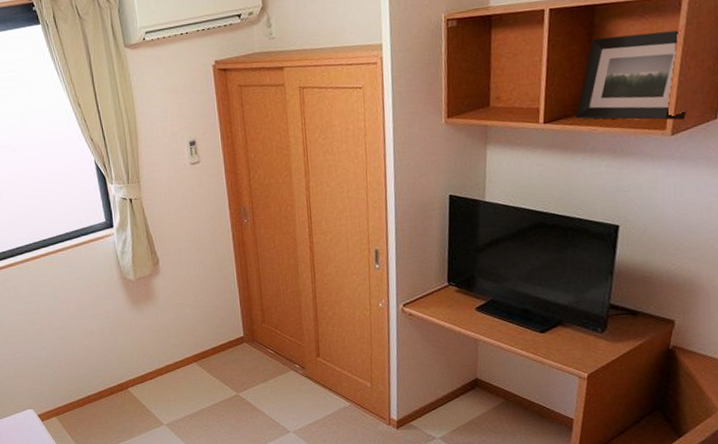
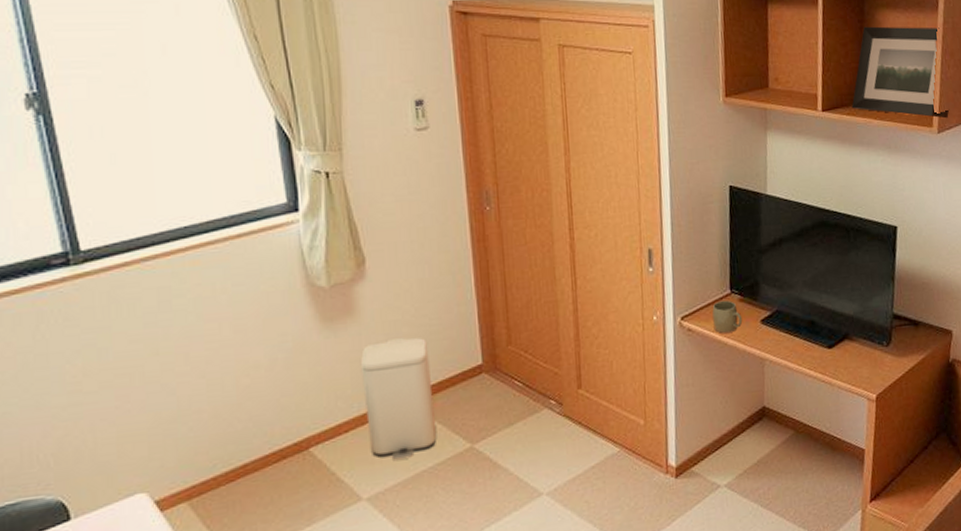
pedal bin: none [158,316,212,400] -> present [360,338,437,460]
mug: none [431,291,459,319] -> present [712,300,743,334]

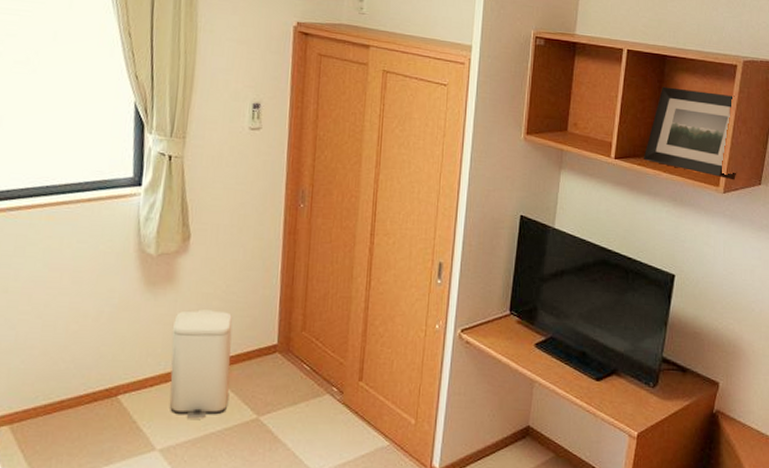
mug: present [712,300,743,334] -> none [490,319,518,352]

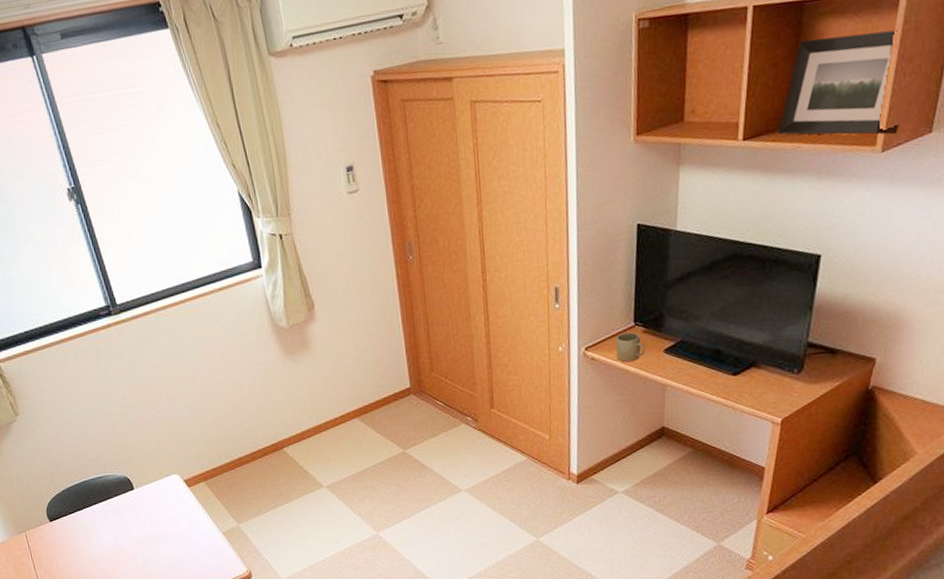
pedal bin: present [169,309,233,419] -> none [315,366,376,459]
mug: none [490,319,518,352] -> present [616,332,646,362]

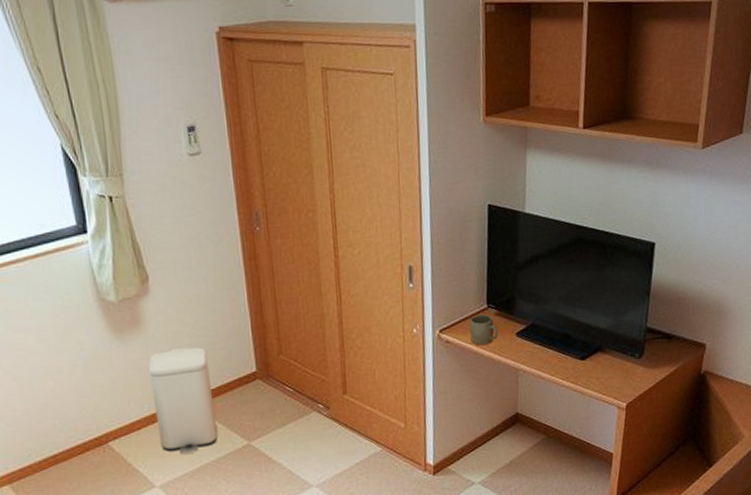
pedal bin: none [315,366,376,459] -> present [148,348,218,454]
picture frame: present [778,30,900,135] -> none [614,37,716,133]

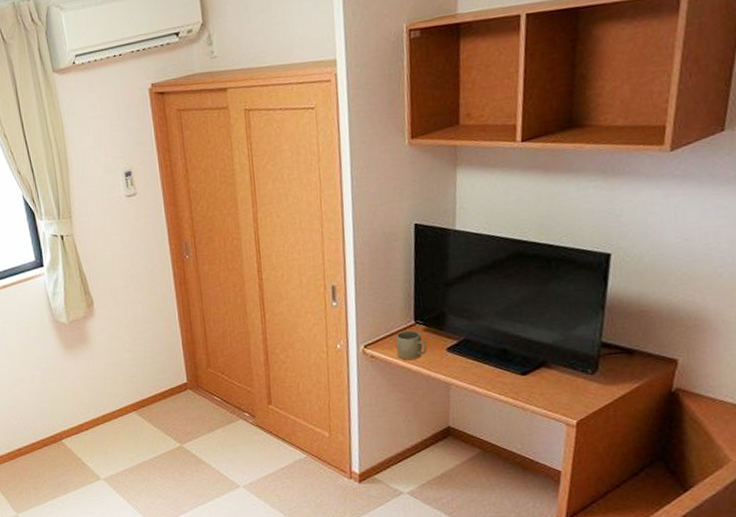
pedal bin: present [148,348,218,454] -> none [93,361,153,452]

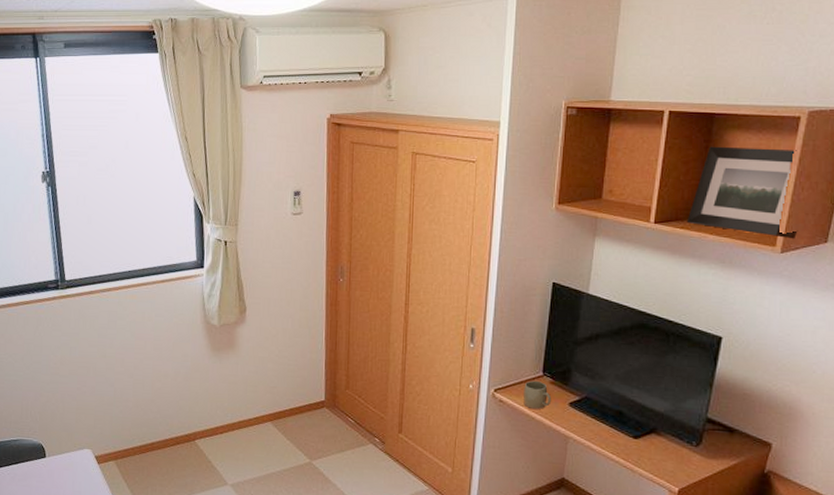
picture frame: none [558,32,689,136] -> present [686,146,798,239]

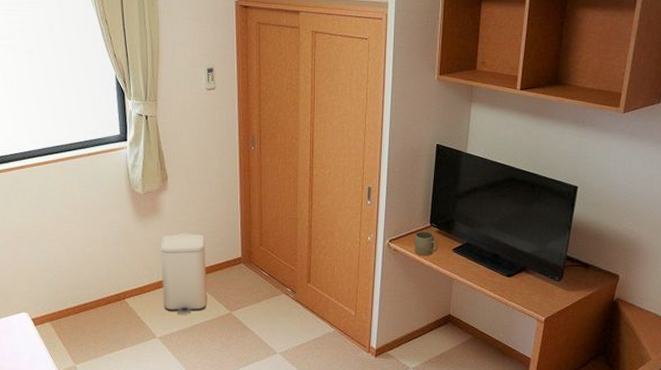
pedal bin: none [235,371,286,461] -> present [160,233,208,315]
picture frame: present [686,146,798,239] -> none [547,22,637,101]

